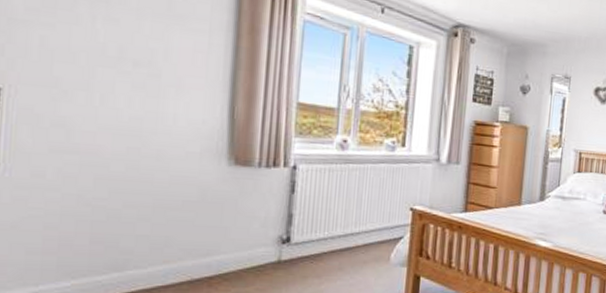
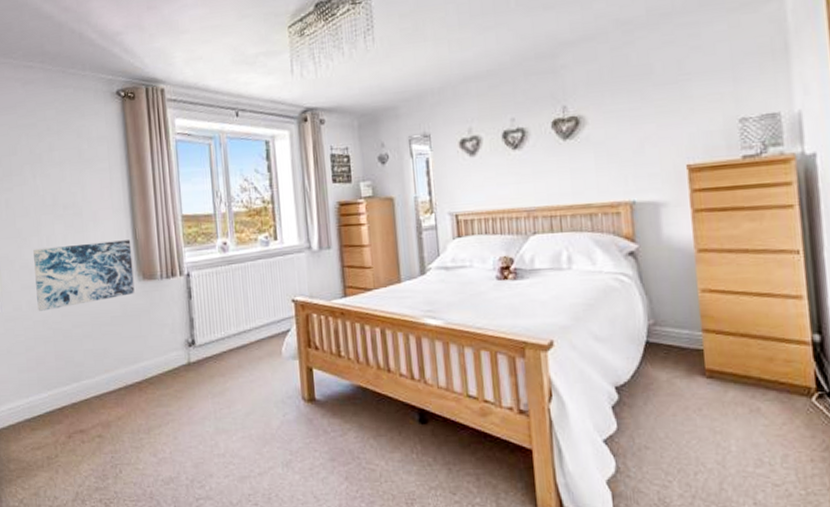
wall art: none [72,106,225,183] -> present [33,240,135,311]

